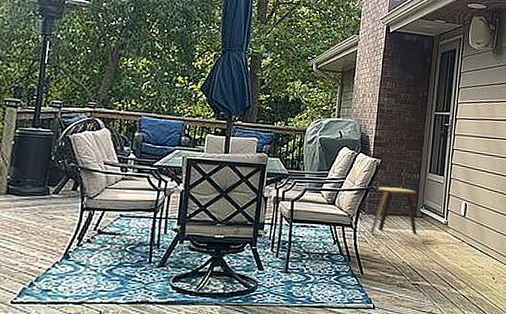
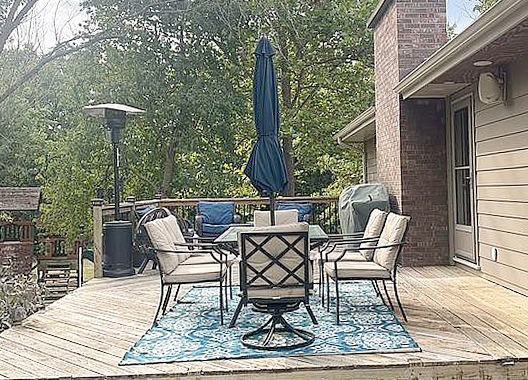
stool: present [370,187,417,234] -> none [409,240,452,285]

